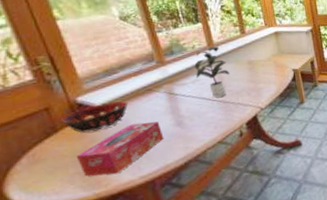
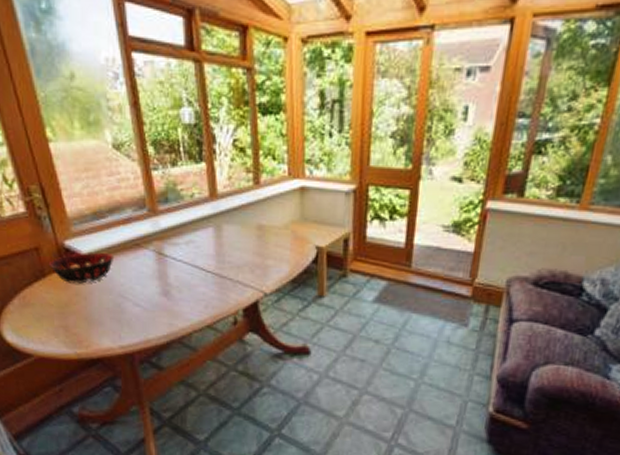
tissue box: present [76,121,164,177] -> none [61,283,148,337]
potted plant: present [193,46,230,99] -> none [187,198,233,270]

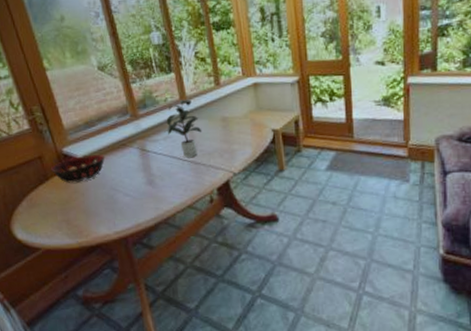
potted plant: none [187,198,233,270] -> present [164,99,202,158]

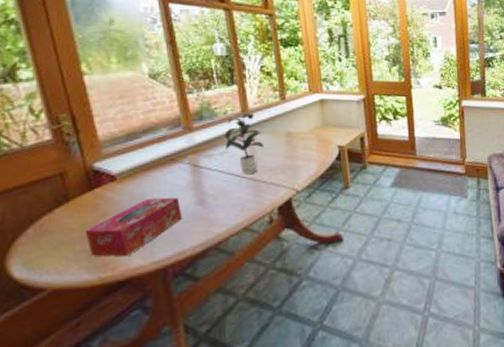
decorative bowl: present [50,154,106,183] -> none [73,170,148,205]
tissue box: none [62,177,137,227] -> present [85,197,183,257]

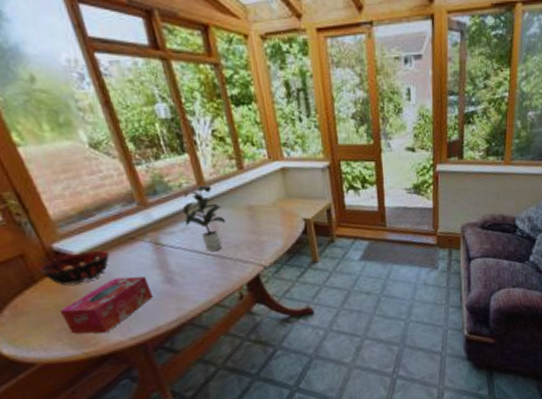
decorative bowl: none [73,170,148,205] -> present [37,249,110,286]

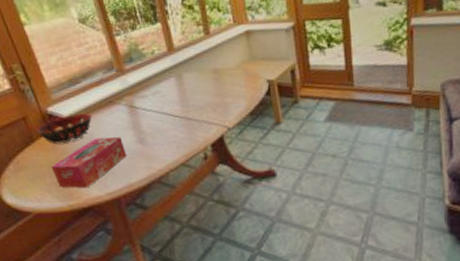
potted plant: present [181,185,226,252] -> none [153,51,193,114]

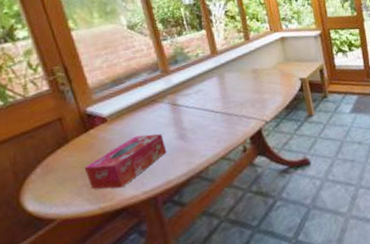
decorative bowl: present [35,112,93,144] -> none [71,111,134,144]

